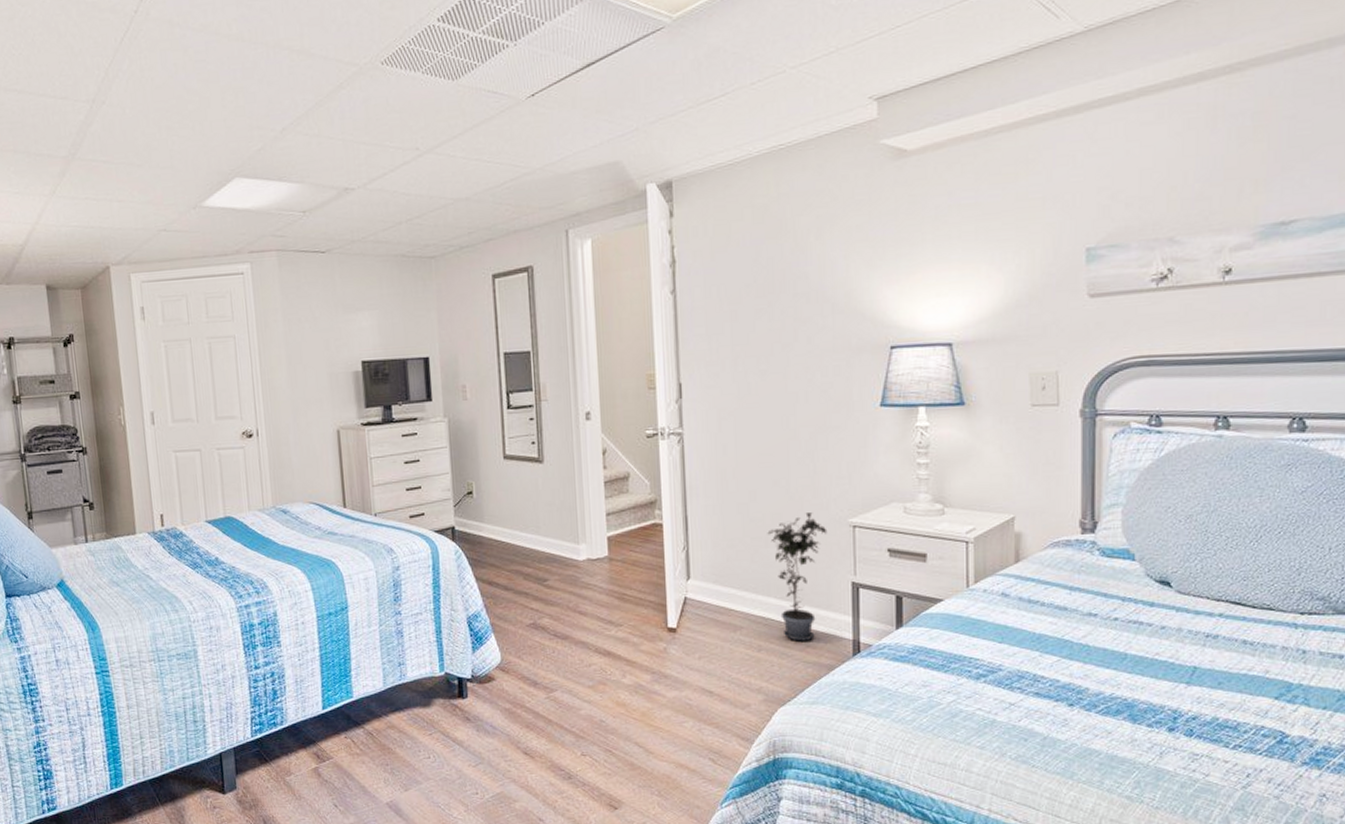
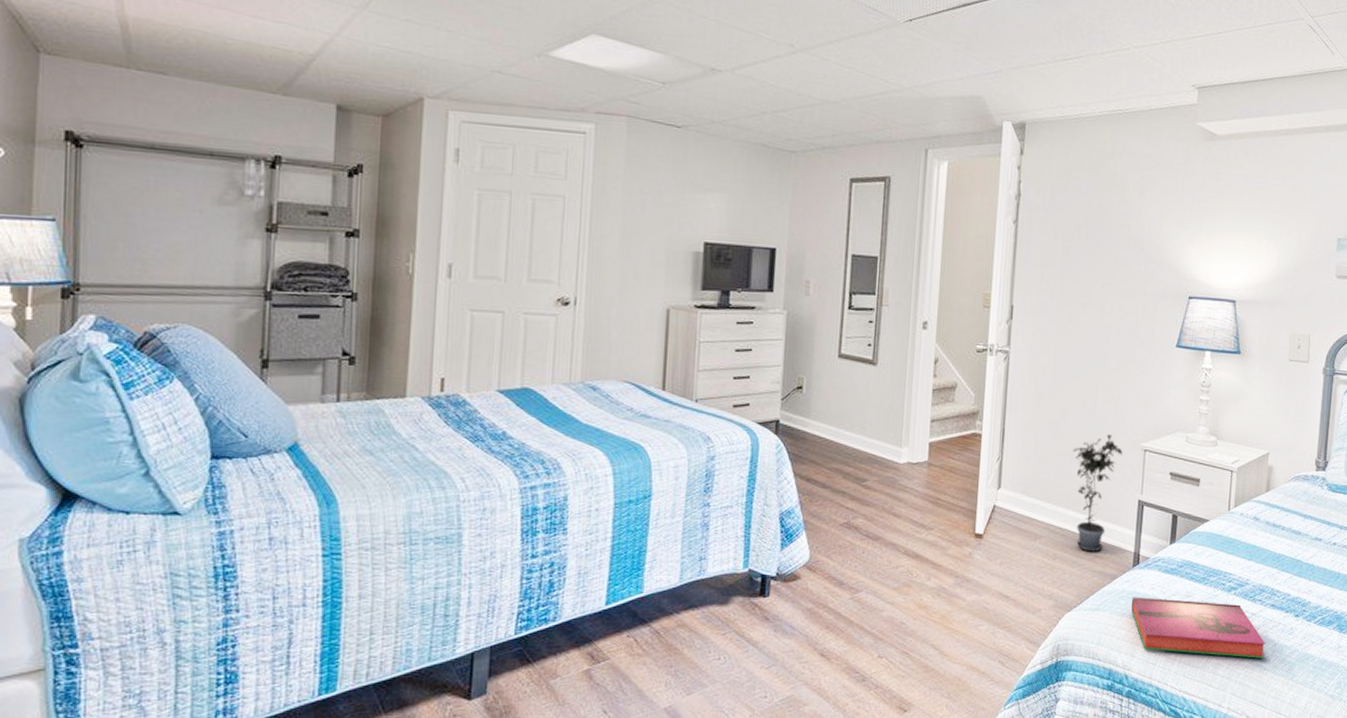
hardback book: none [855,688,1032,754] -> present [1131,597,1266,659]

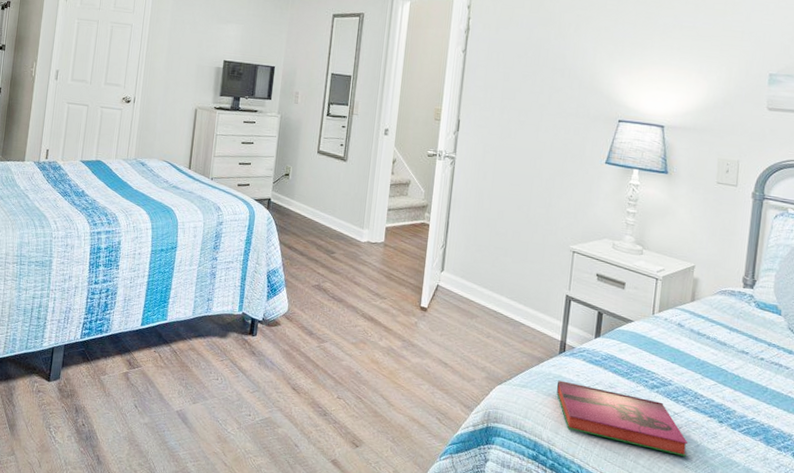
potted plant: present [1072,435,1123,552] -> none [507,235,553,336]

